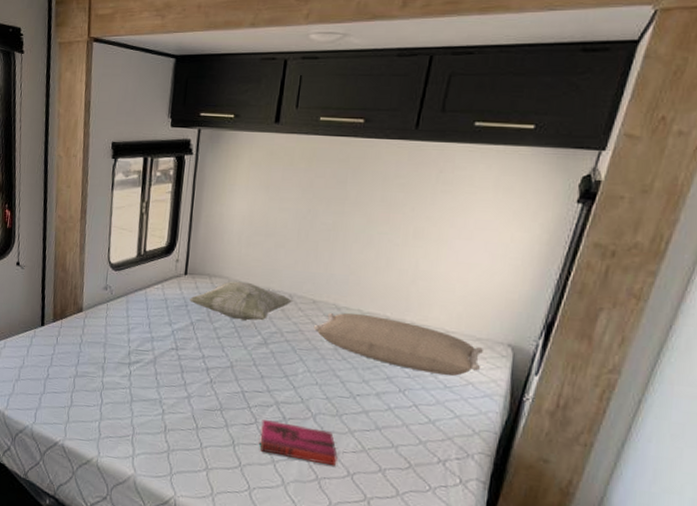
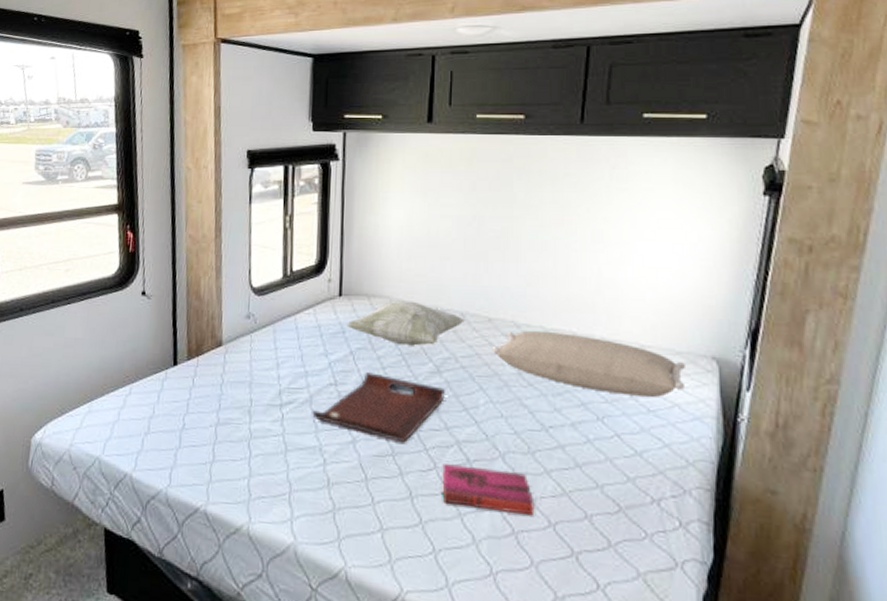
serving tray: none [155,340,270,401] -> present [312,371,445,443]

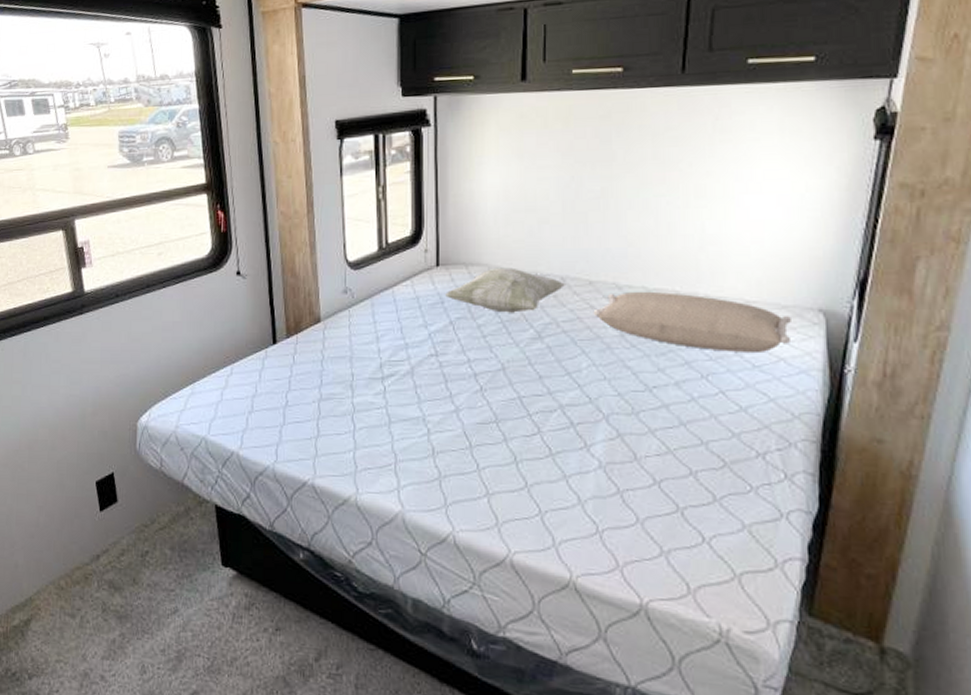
serving tray: present [312,371,445,443] -> none [414,340,547,410]
hardback book: present [442,463,535,516] -> none [546,427,640,475]

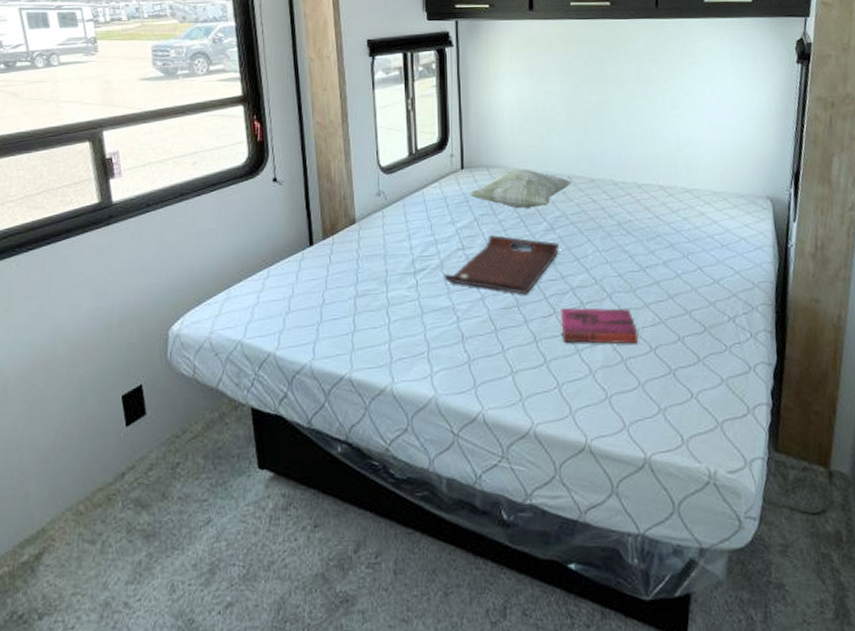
serving tray: none [414,340,547,410] -> present [444,234,559,295]
hardback book: none [546,427,640,475] -> present [560,307,639,344]
pillow: present [593,291,791,352] -> none [595,186,748,234]

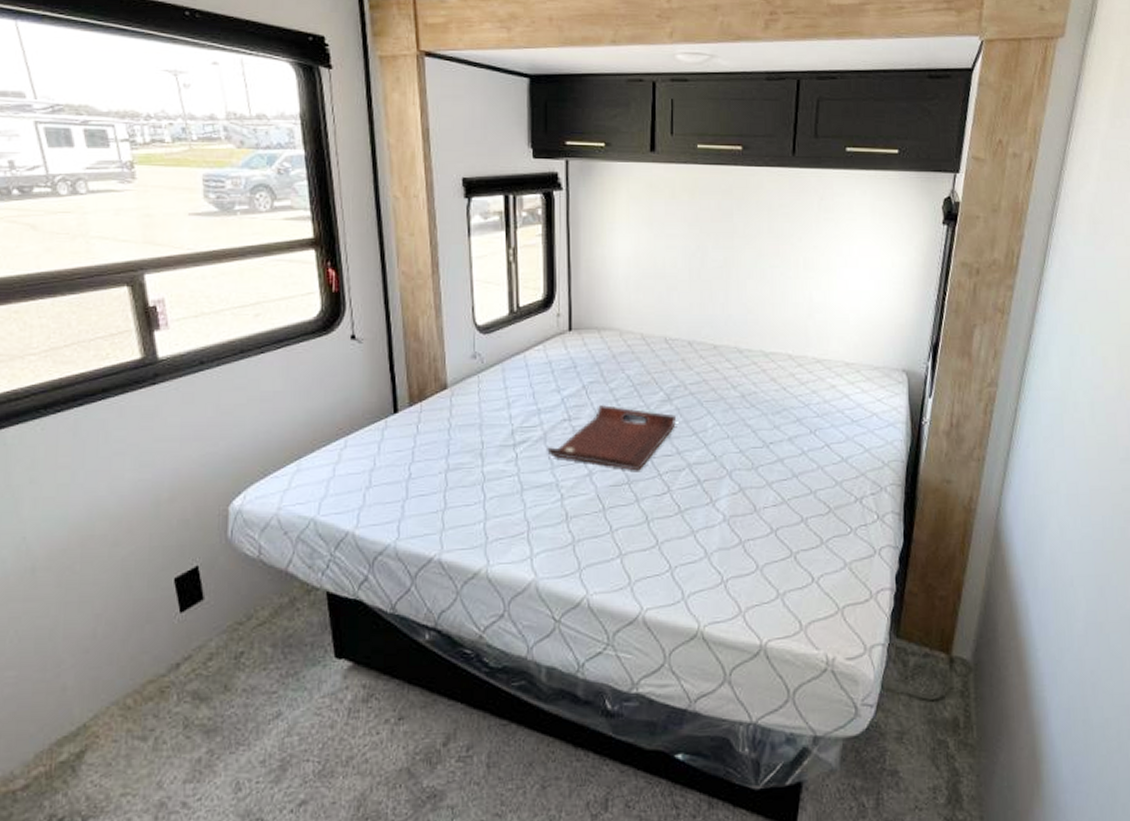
decorative pillow: present [470,169,573,209] -> none [578,332,693,377]
hardback book: present [560,307,639,344] -> none [675,485,759,525]

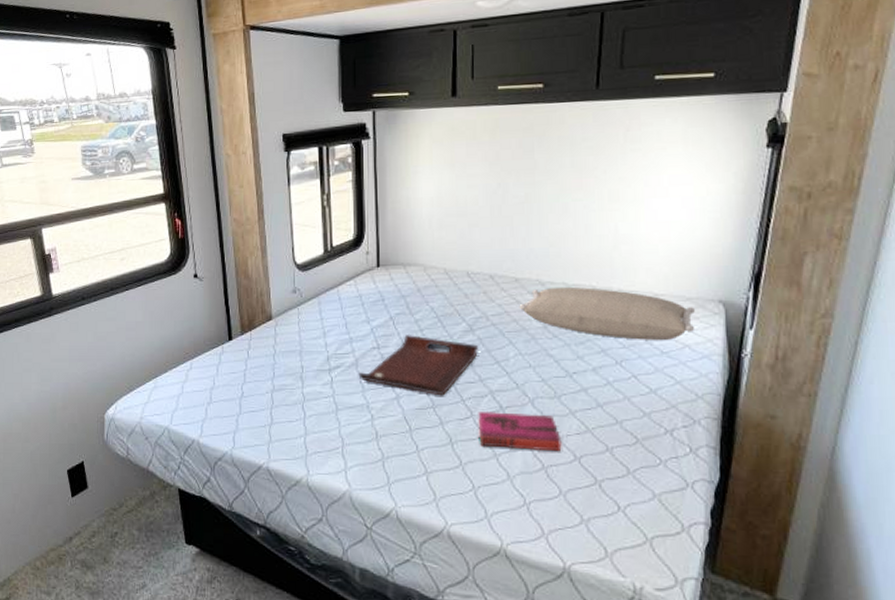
hardback book: none [675,485,759,525] -> present [478,410,562,452]
pillow: none [717,354,881,409] -> present [519,286,695,340]

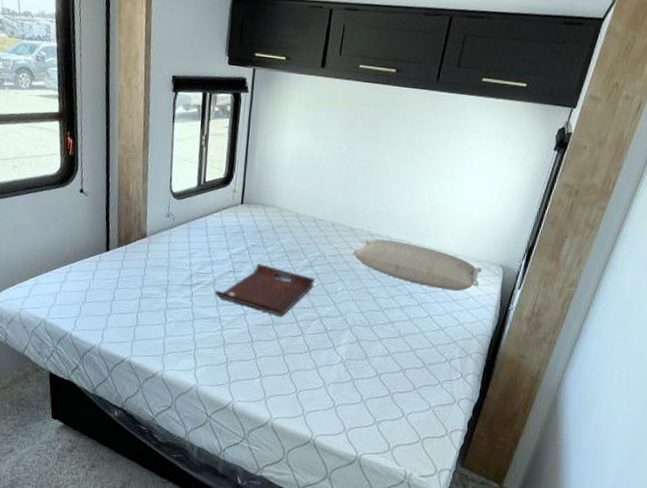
hardback book: present [478,410,562,452] -> none [305,331,369,369]

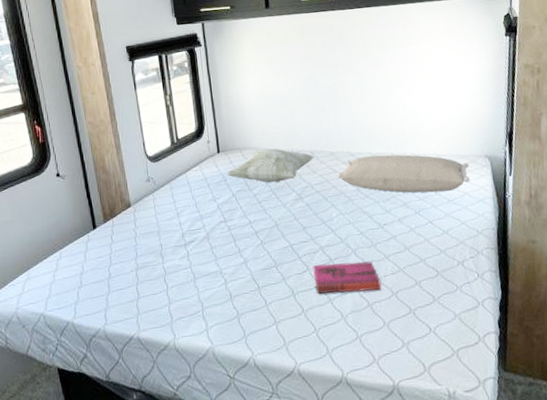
serving tray: present [215,263,315,316] -> none [210,206,308,256]
decorative pillow: none [245,210,335,246] -> present [227,148,315,183]
hardback book: none [305,331,369,369] -> present [313,261,382,295]

